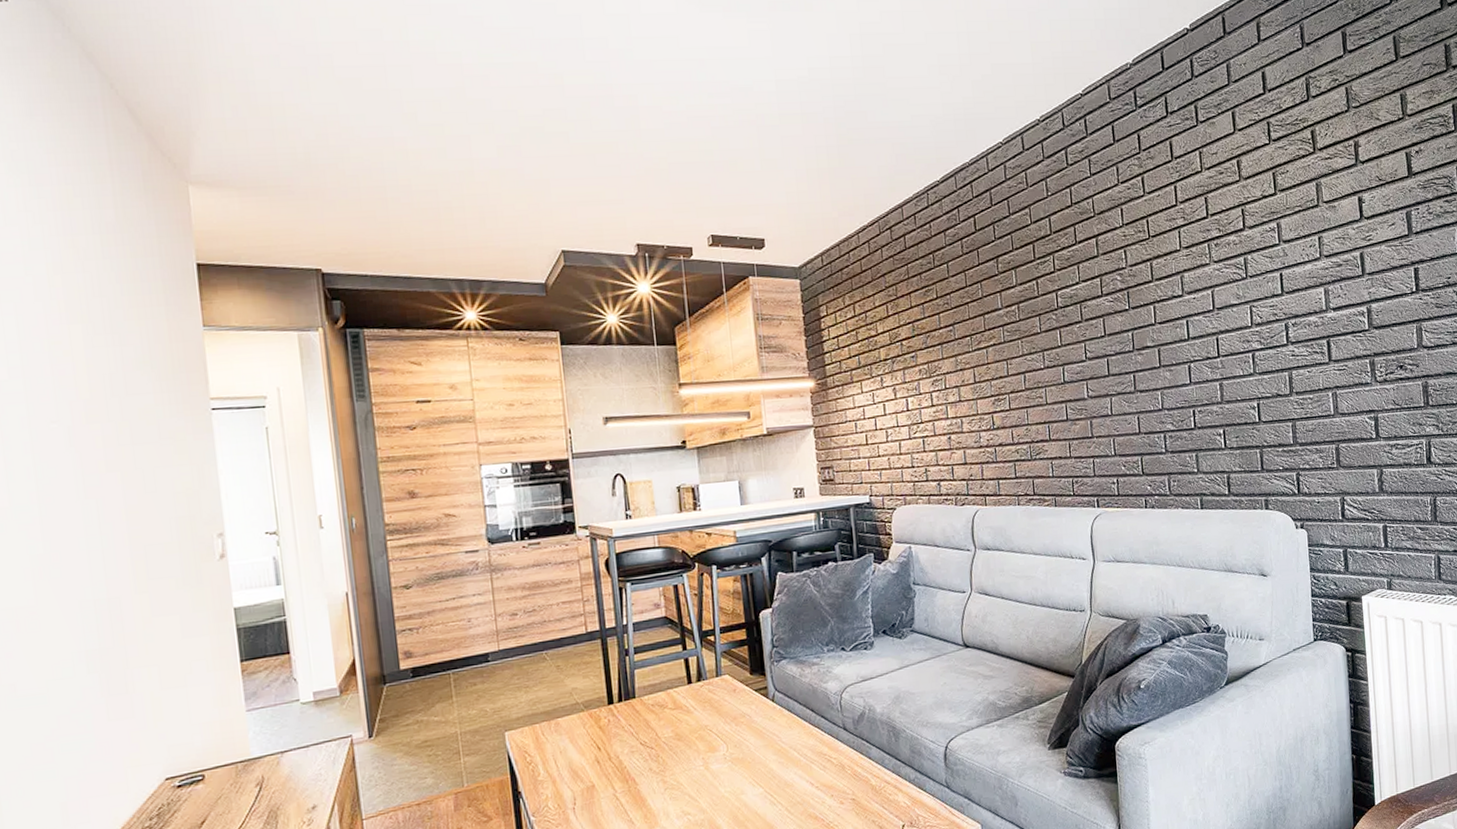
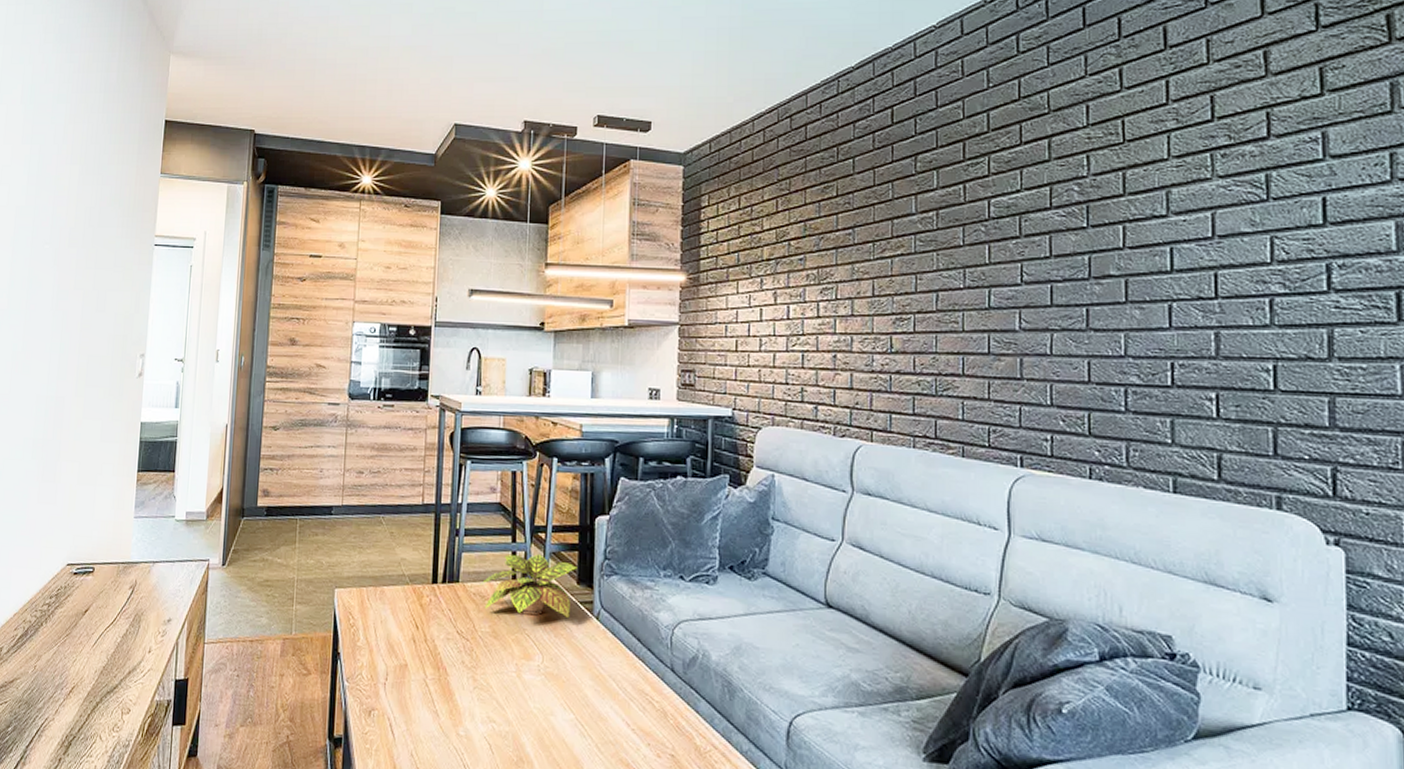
plant: none [656,656,749,715] -> present [479,554,577,619]

